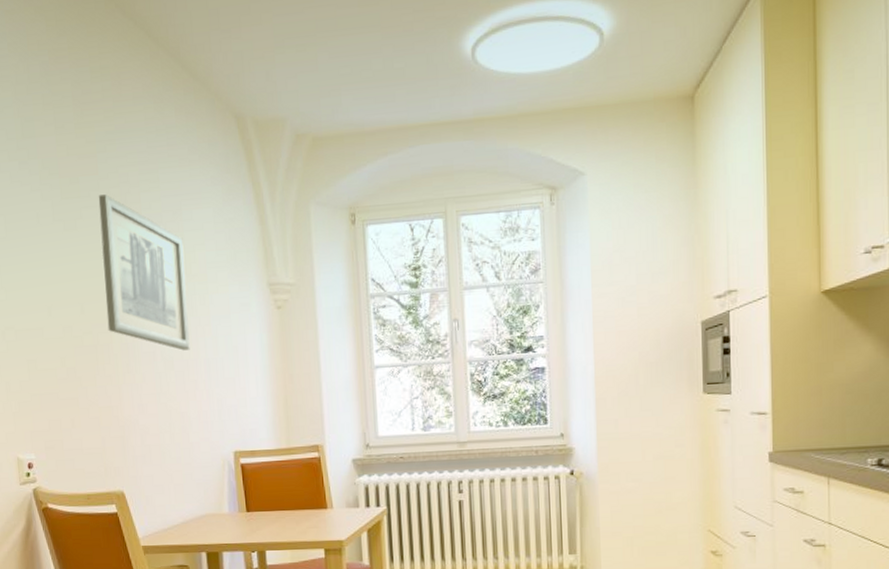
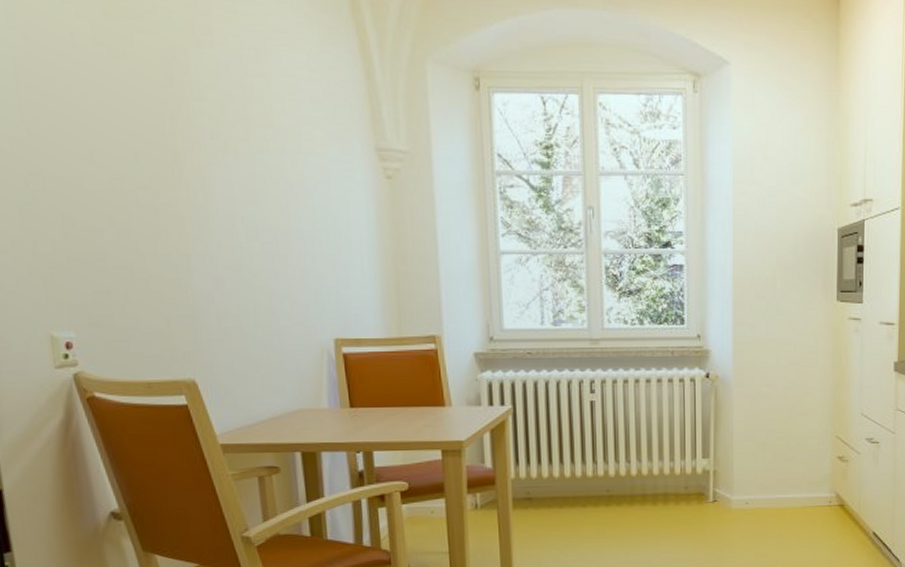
wall art: present [98,194,190,351] -> none [155,19,279,218]

